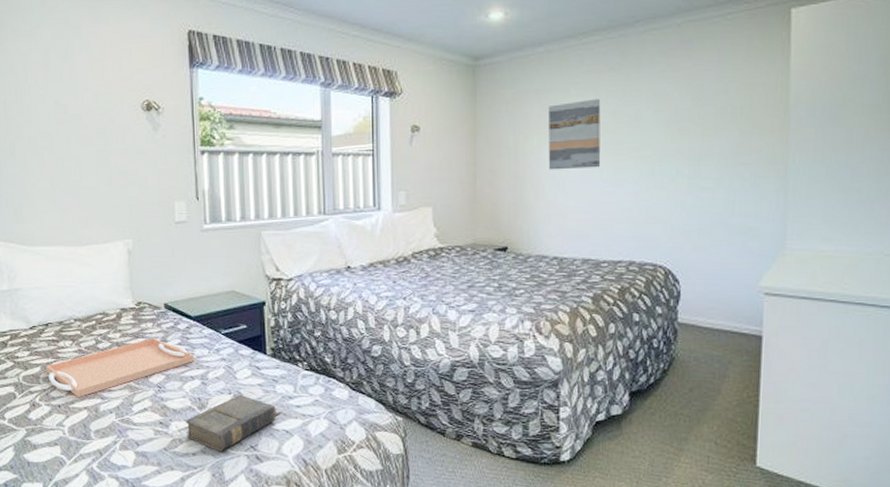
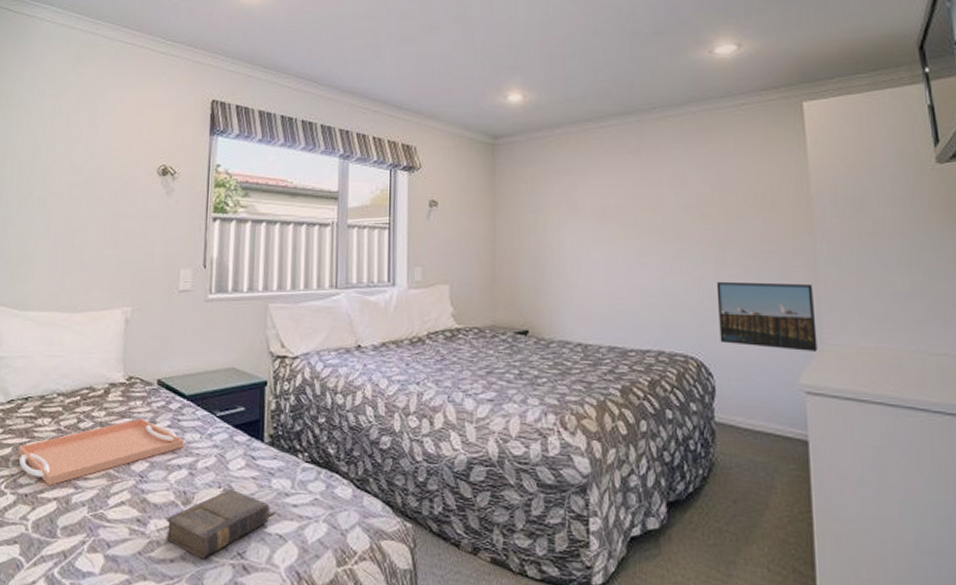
wall art: present [548,98,601,170] -> none [569,181,624,251]
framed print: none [688,194,781,256] -> present [716,282,818,352]

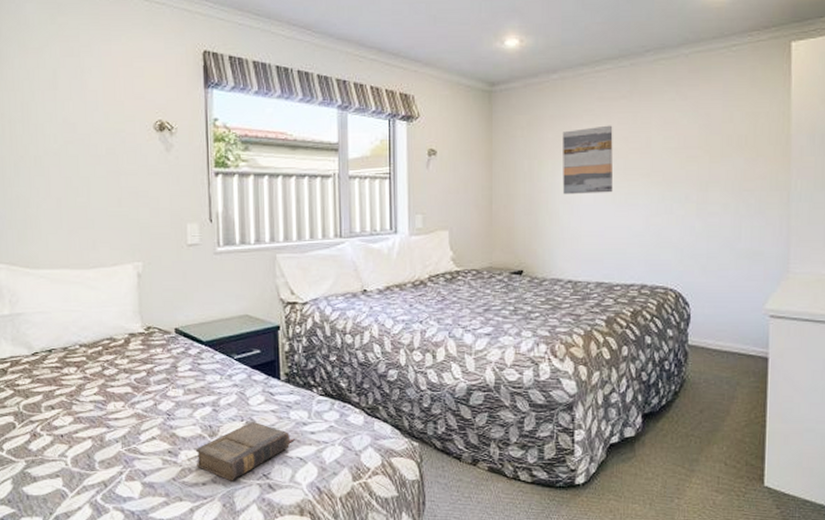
serving tray: present [18,418,184,487] -> none [48,363,206,427]
wall art: none [569,181,624,251] -> present [562,125,613,195]
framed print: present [716,282,818,352] -> none [697,220,785,280]

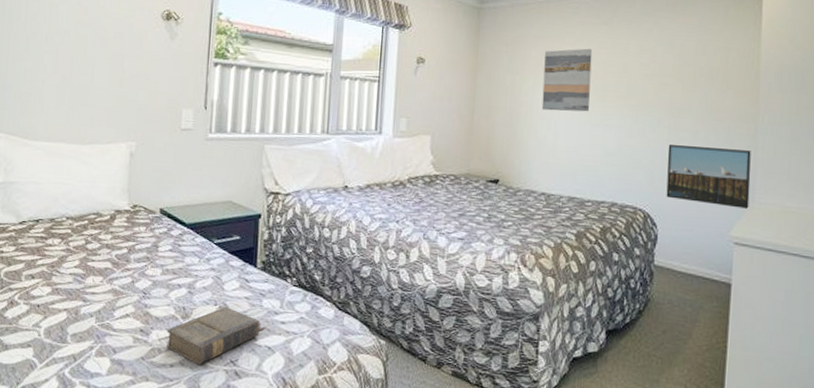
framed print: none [697,220,785,280] -> present [666,145,751,209]

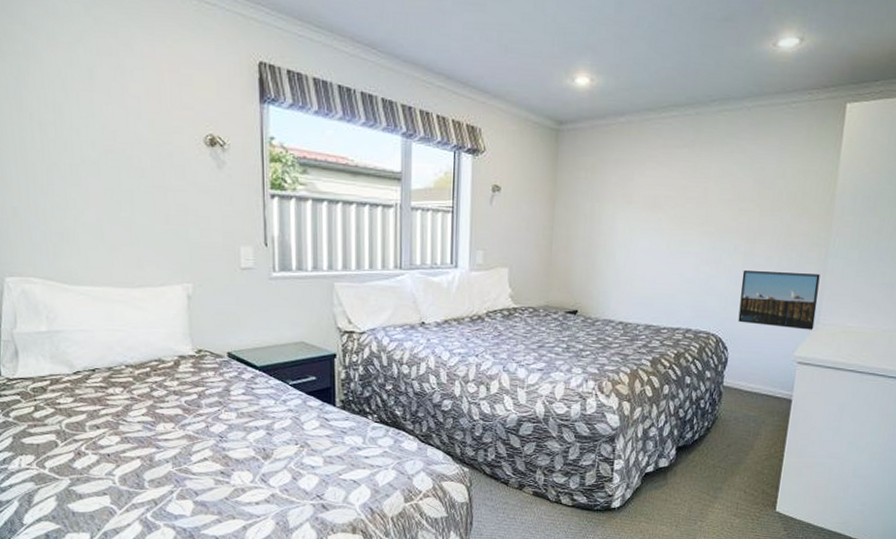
book: present [166,307,265,365] -> none [249,446,349,501]
wall art: present [541,48,593,112] -> none [620,173,674,240]

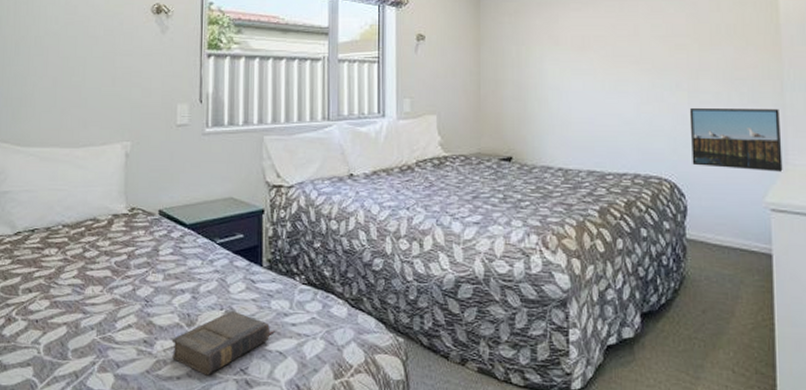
book: none [249,446,349,501] -> present [172,311,275,376]

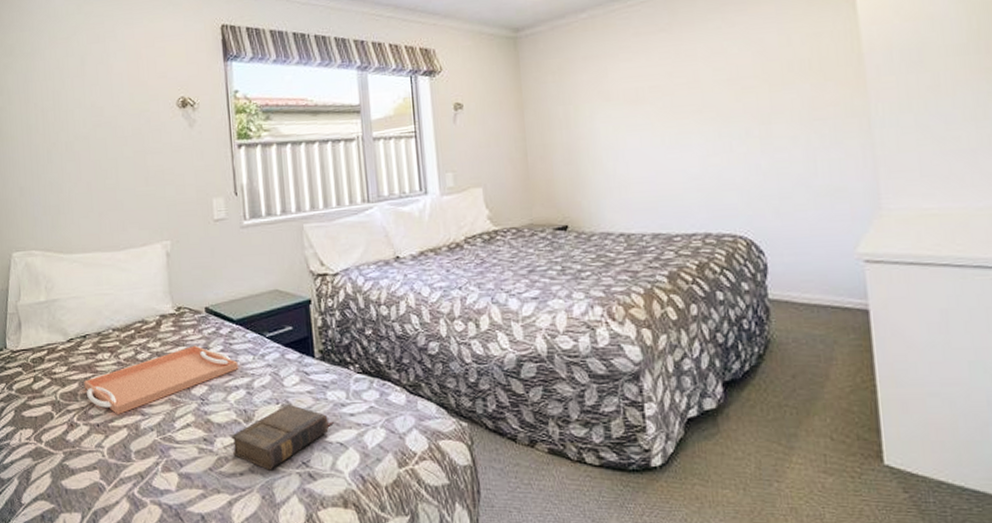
serving tray: none [27,246,186,312] -> present [84,345,239,416]
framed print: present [689,108,783,172] -> none [763,149,876,220]

